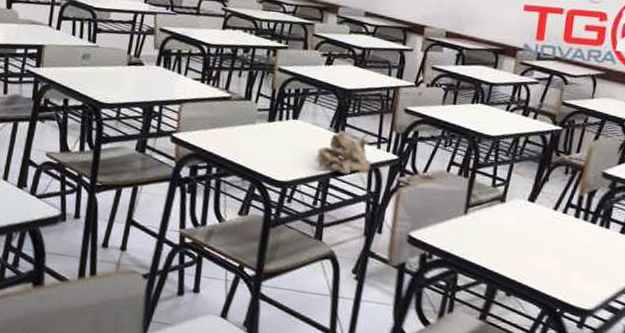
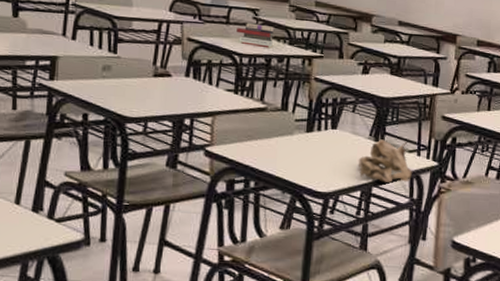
books: none [206,14,241,39] -> present [236,23,274,49]

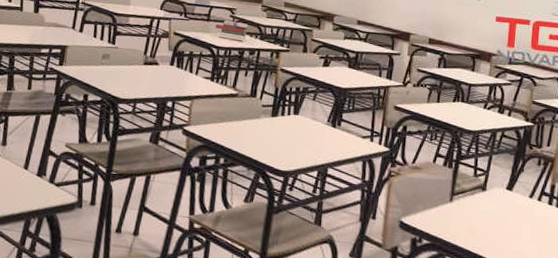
crumpled paper: present [357,139,413,183] -> none [315,125,366,165]

